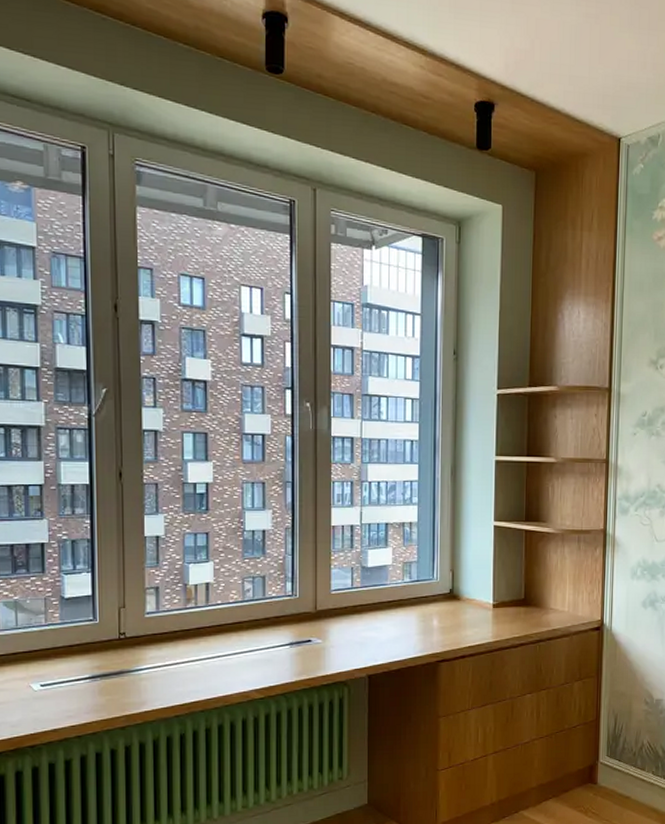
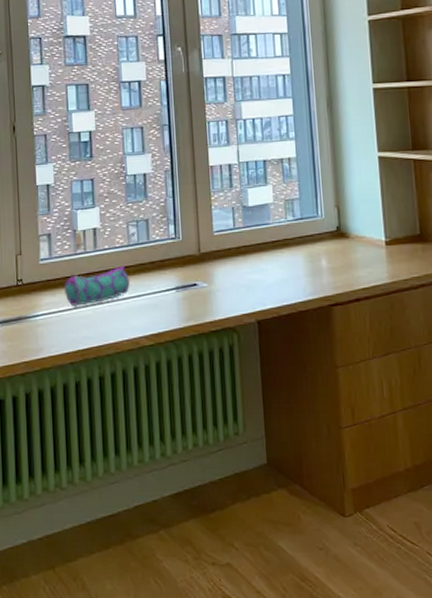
pencil case: none [171,621,242,660] -> present [63,266,130,306]

